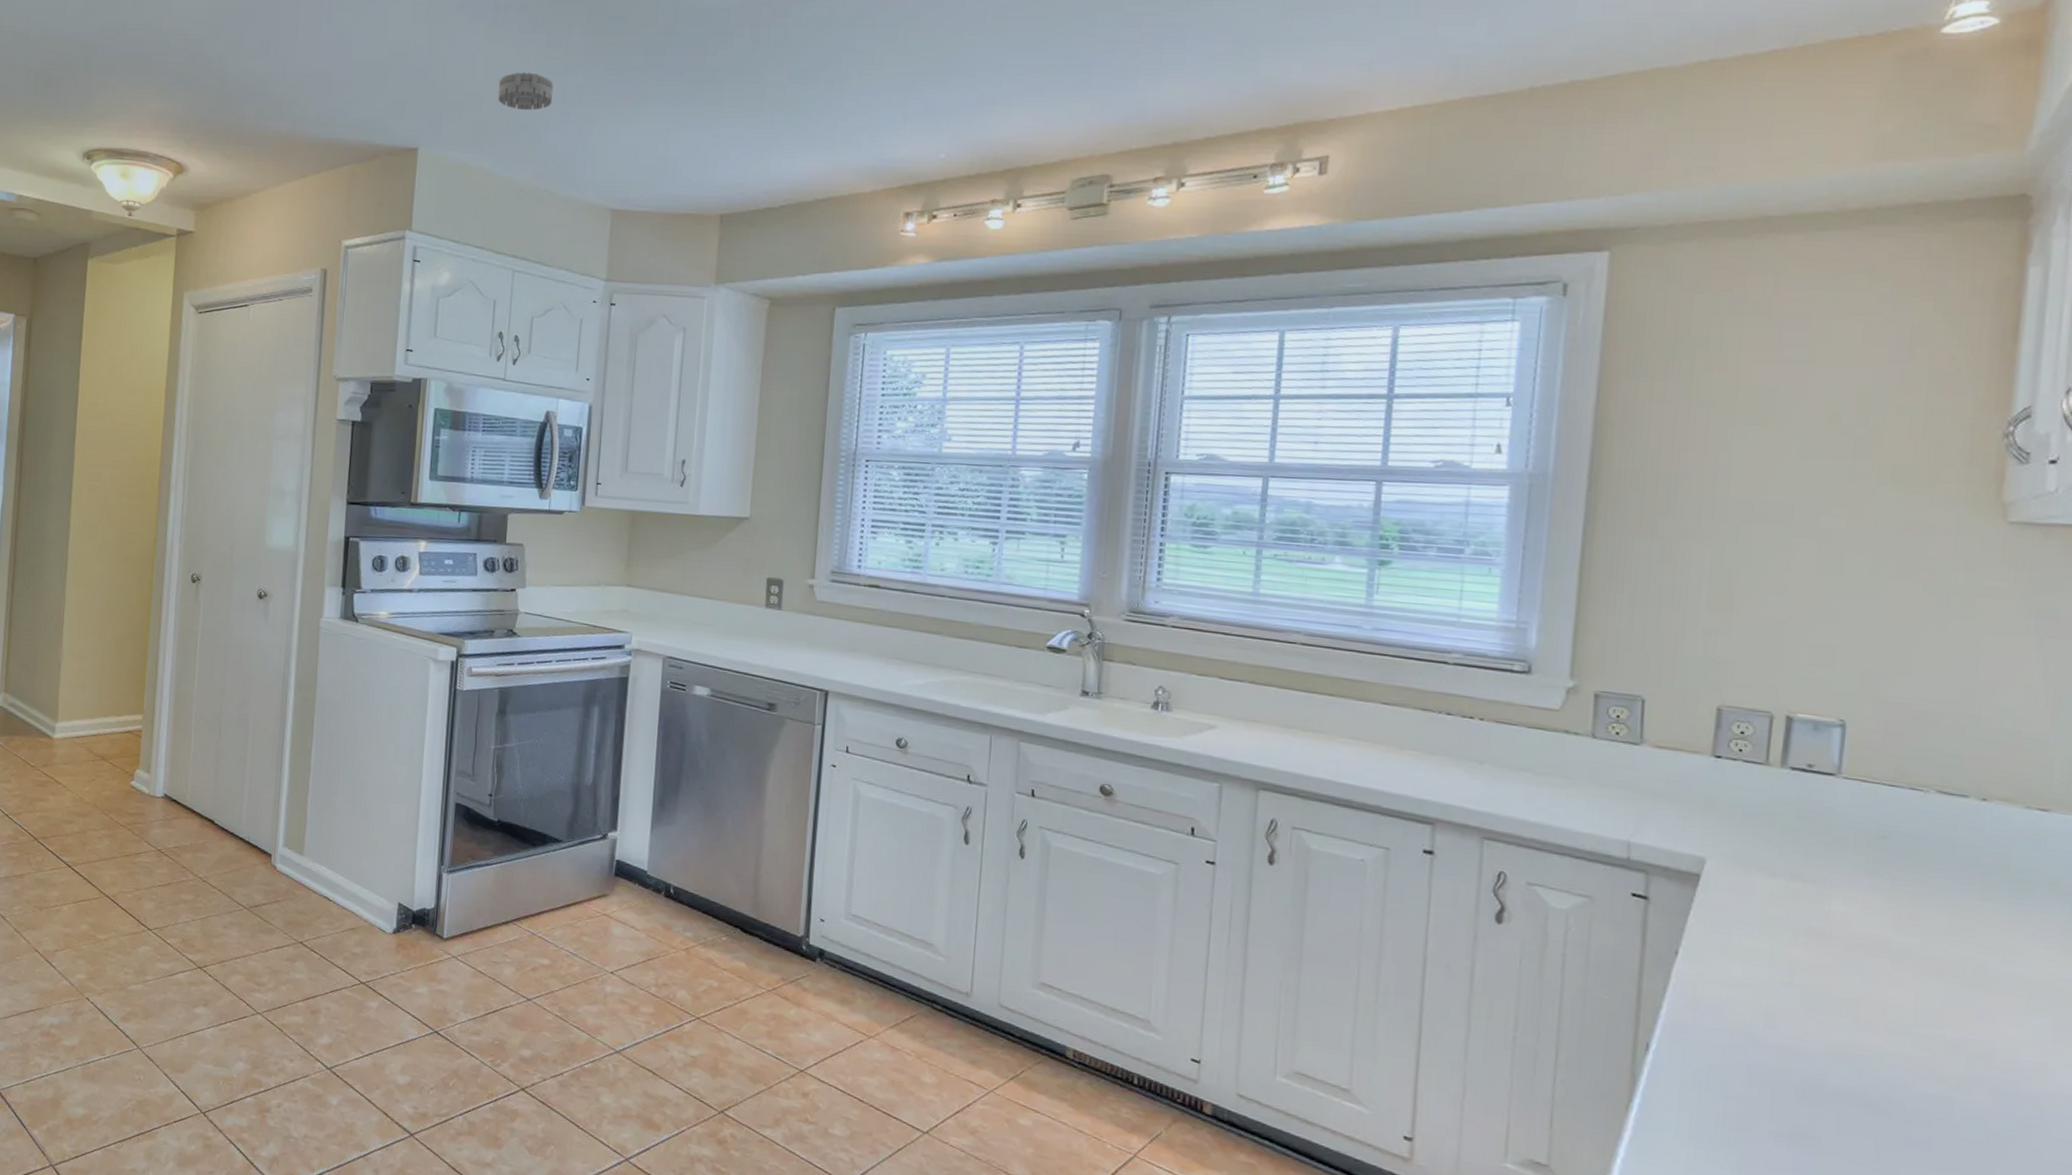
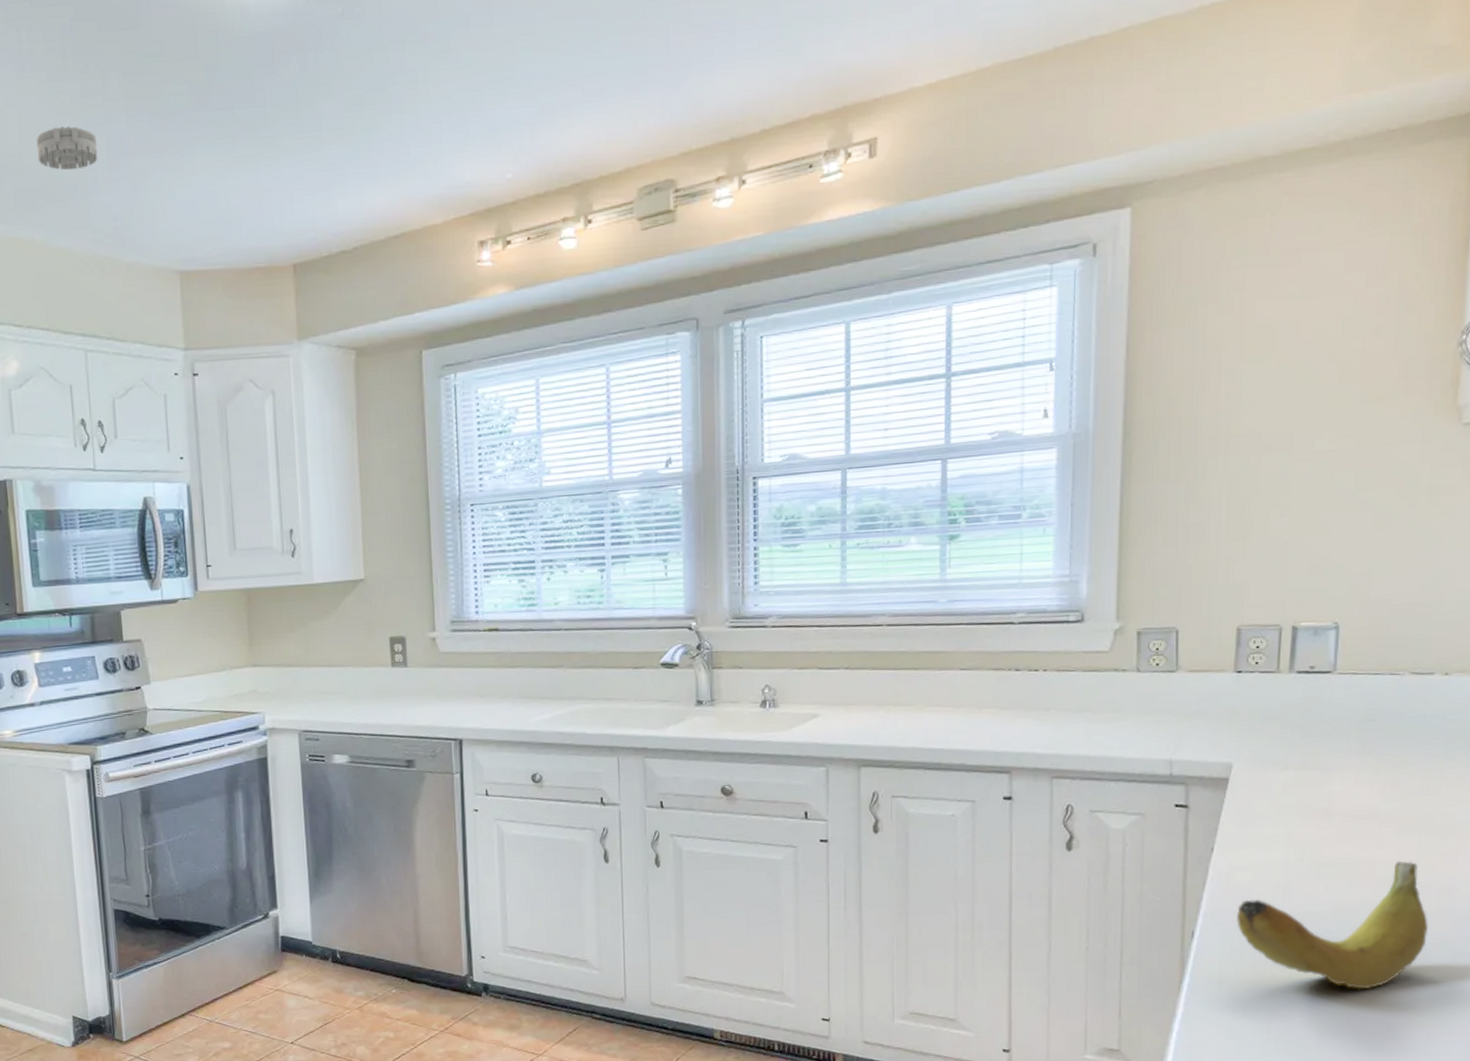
fruit: none [1704,1007,1956,1156] -> present [1237,860,1428,990]

